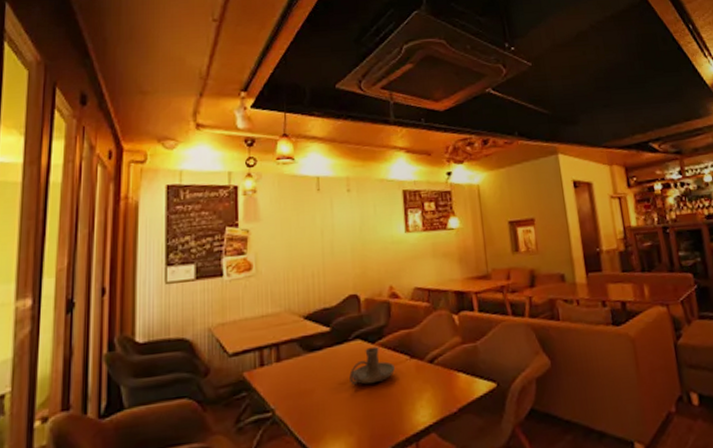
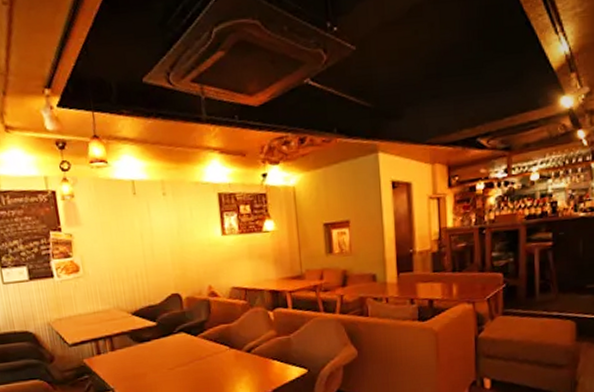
candle holder: present [349,346,395,385] -> none [176,338,216,370]

